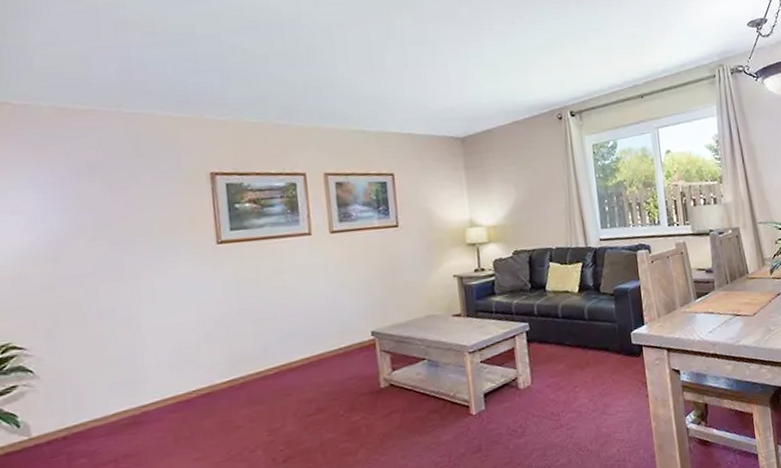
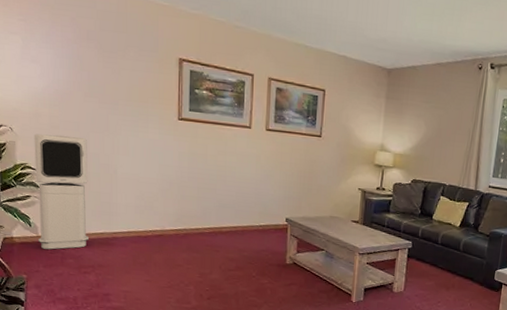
air purifier: none [18,293,107,455] -> present [34,134,89,250]

